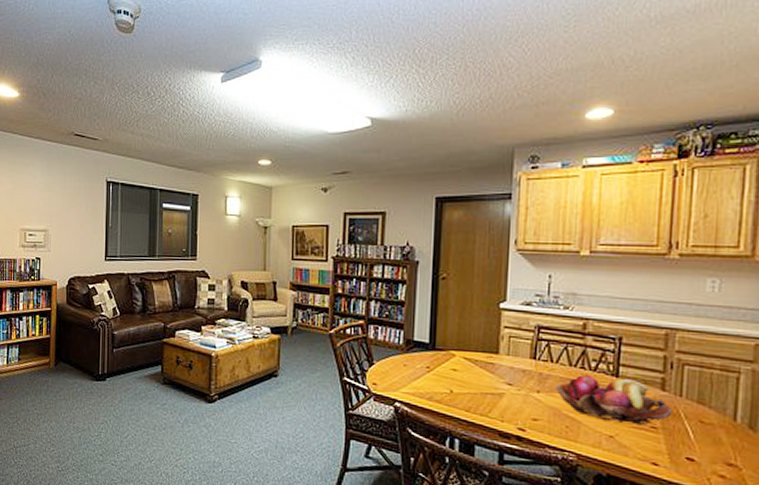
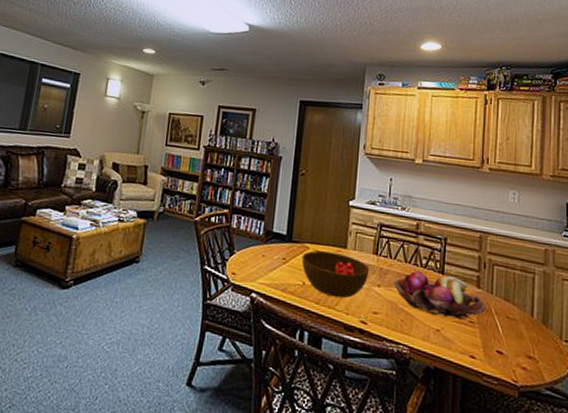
bowl: none [447,357,527,406] -> present [301,250,370,298]

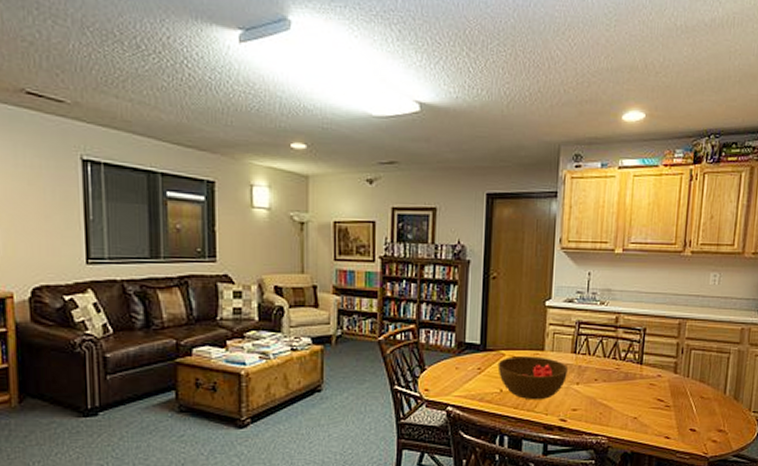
fruit basket: present [393,271,486,321] -> none [592,365,682,406]

